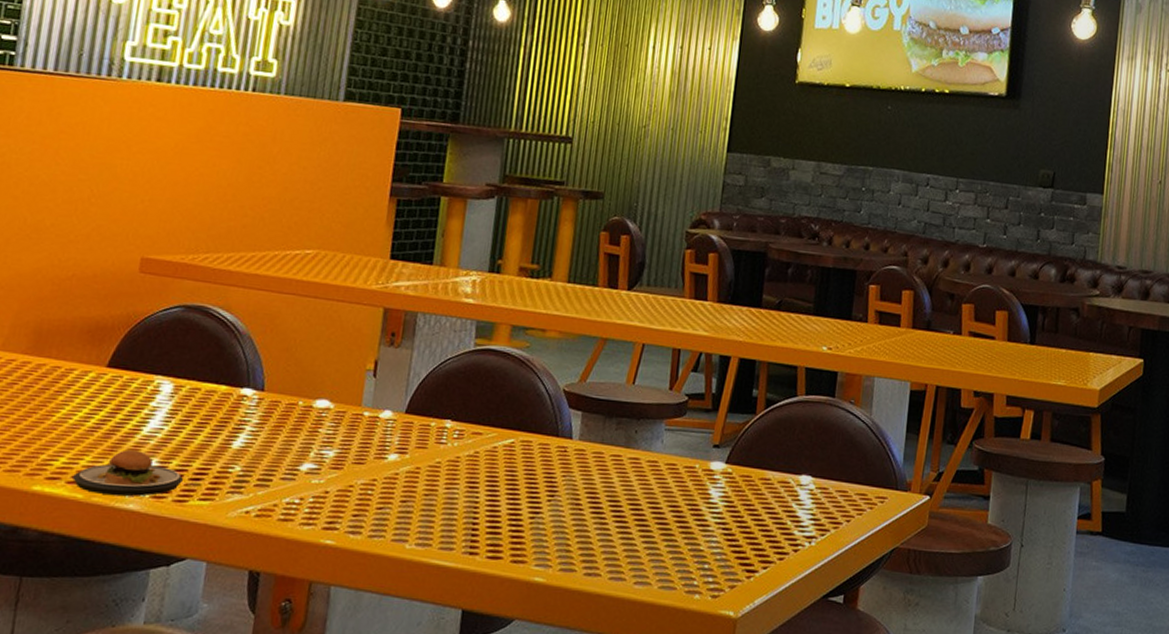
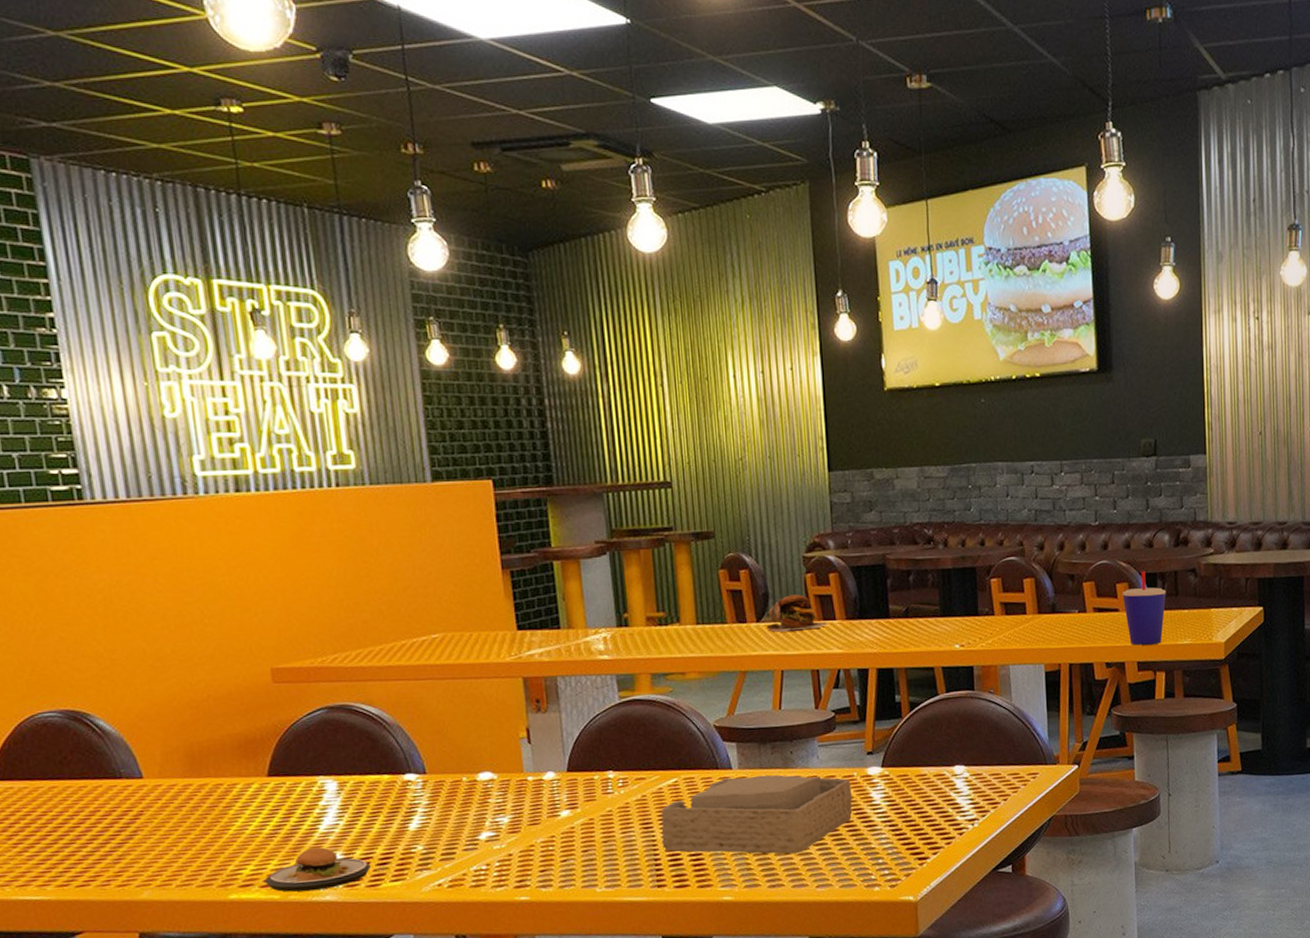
napkin holder: none [484,447,691,543] -> present [661,774,853,855]
burger: none [636,268,700,307] -> present [766,594,829,632]
beverage cup: none [1000,301,1046,380] -> present [1122,570,1166,645]

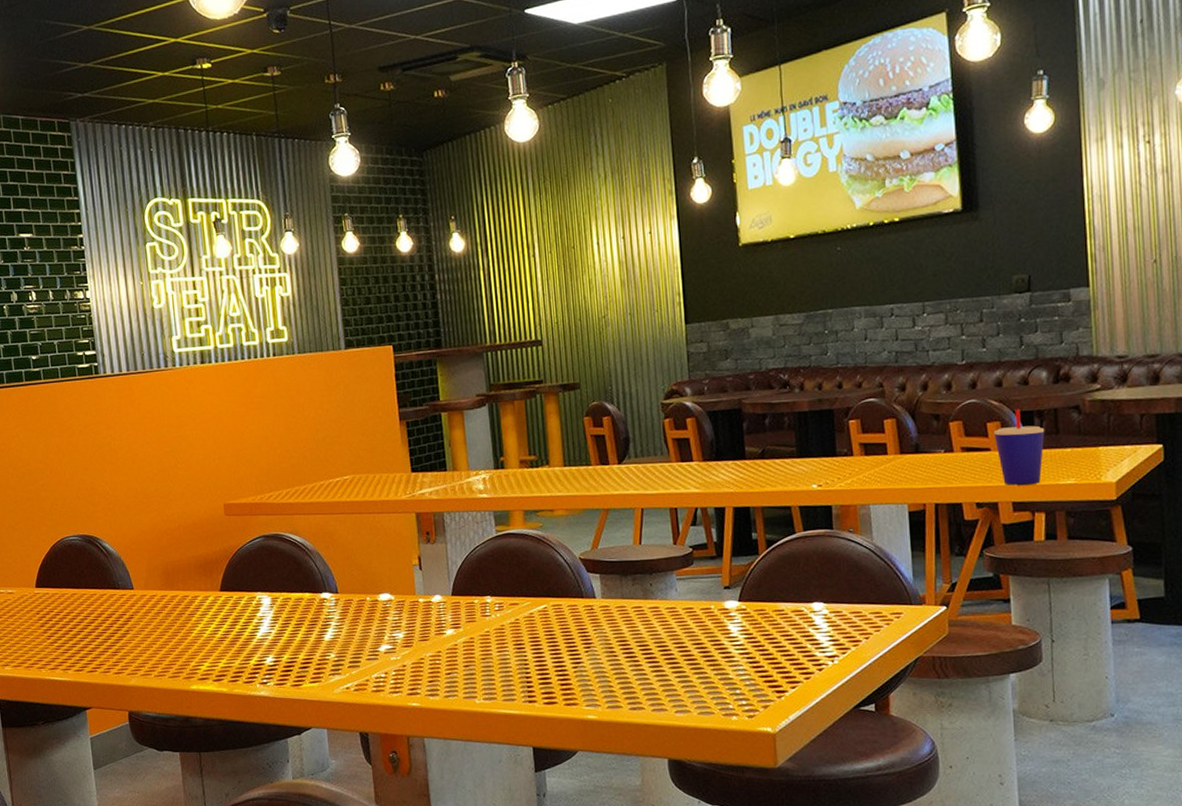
burger: present [265,847,370,892] -> none [217,651,295,687]
napkin holder: present [661,774,853,855] -> none [532,604,710,680]
burger: present [766,594,829,632] -> none [627,438,687,473]

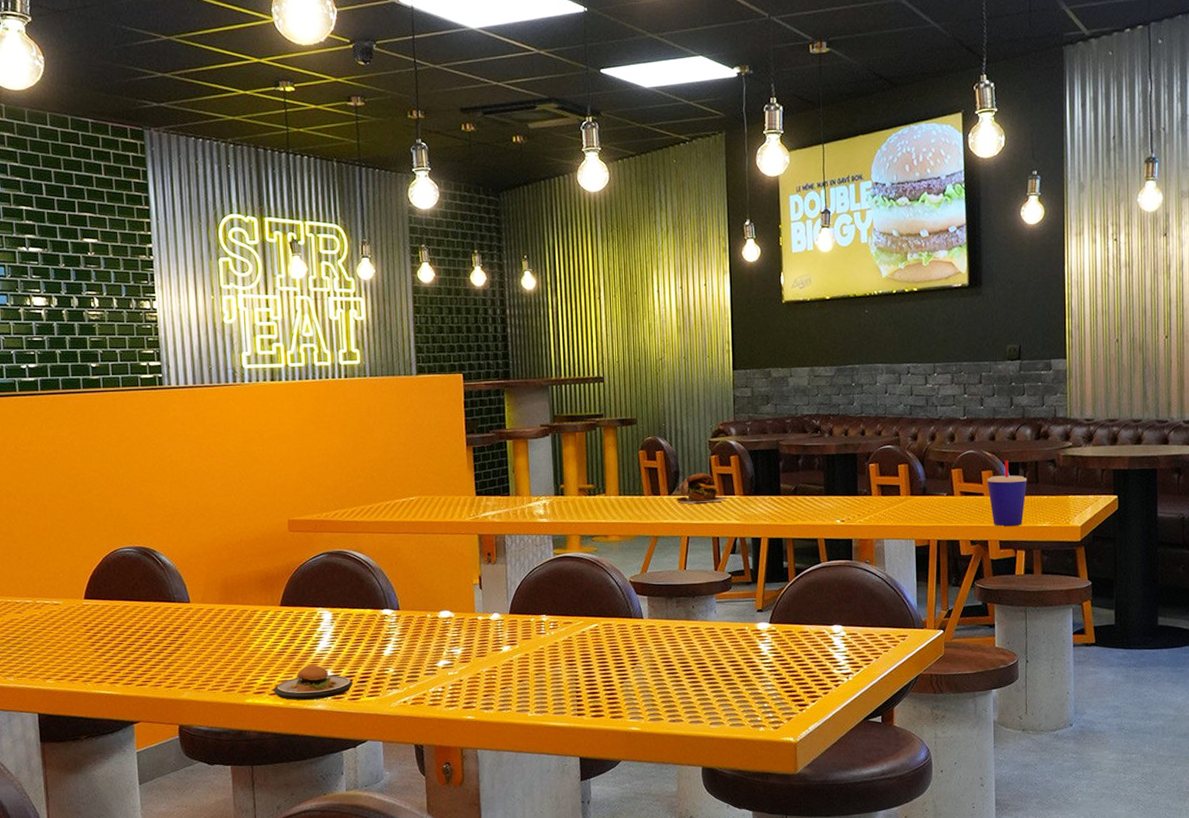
burger: none [217,651,295,687] -> present [273,665,353,701]
burger: none [627,438,687,473] -> present [676,473,729,505]

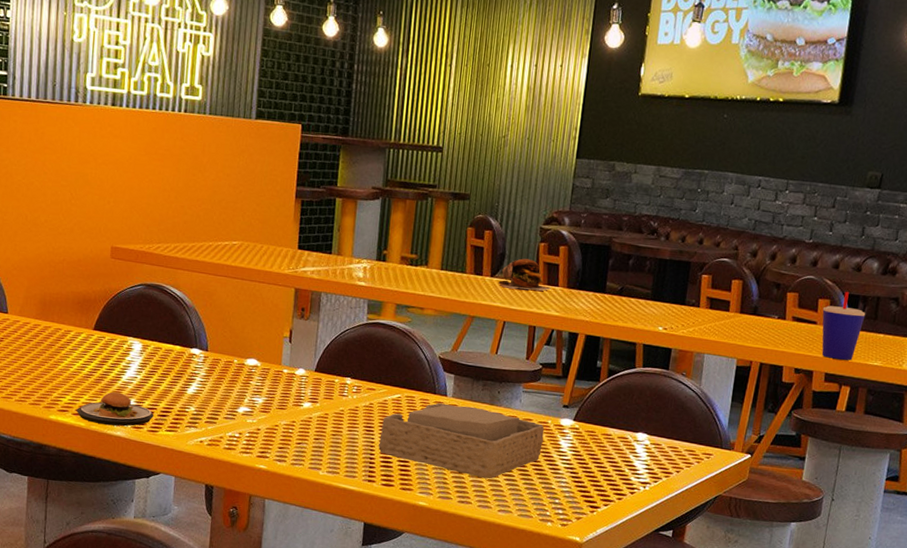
napkin holder: none [583,625,743,694] -> present [378,403,545,479]

